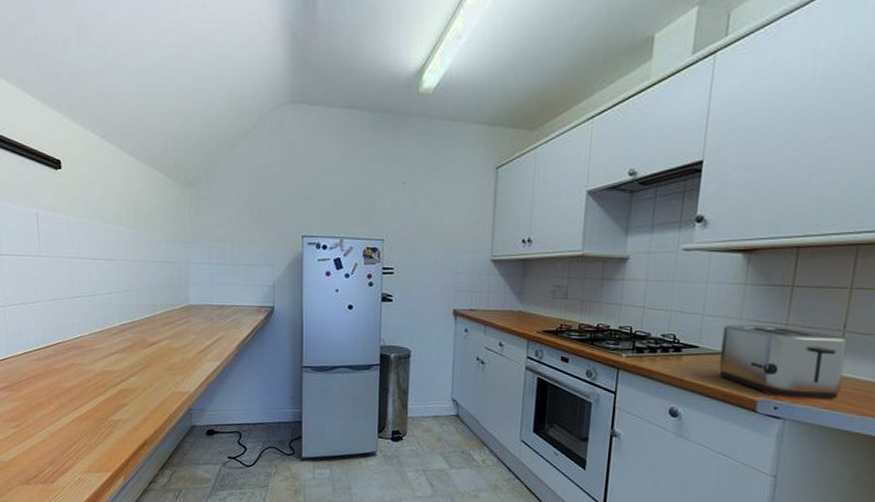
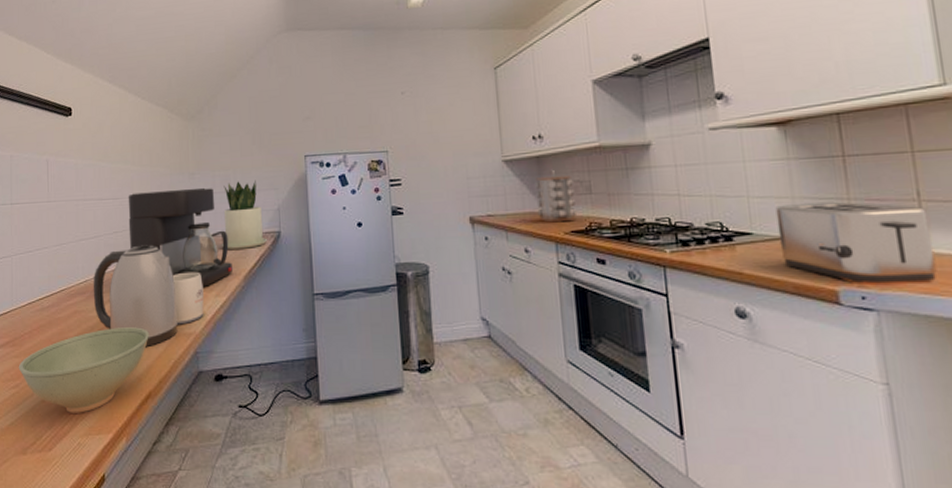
bowl: none [18,381,145,454] -> present [18,327,149,413]
kettle: none [89,307,173,401] -> present [93,245,178,346]
coffee maker: none [123,256,227,352] -> present [128,187,234,287]
mug: none [167,336,198,384] -> present [172,271,204,325]
planter: none [217,254,262,320] -> present [222,180,268,249]
spice rack: none [516,272,553,322] -> present [535,169,576,223]

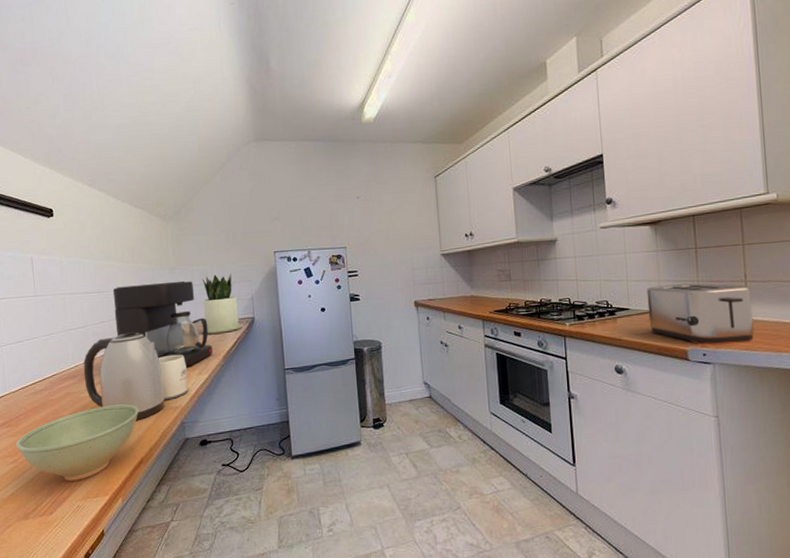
spice rack: present [535,169,576,223] -> none [467,261,499,305]

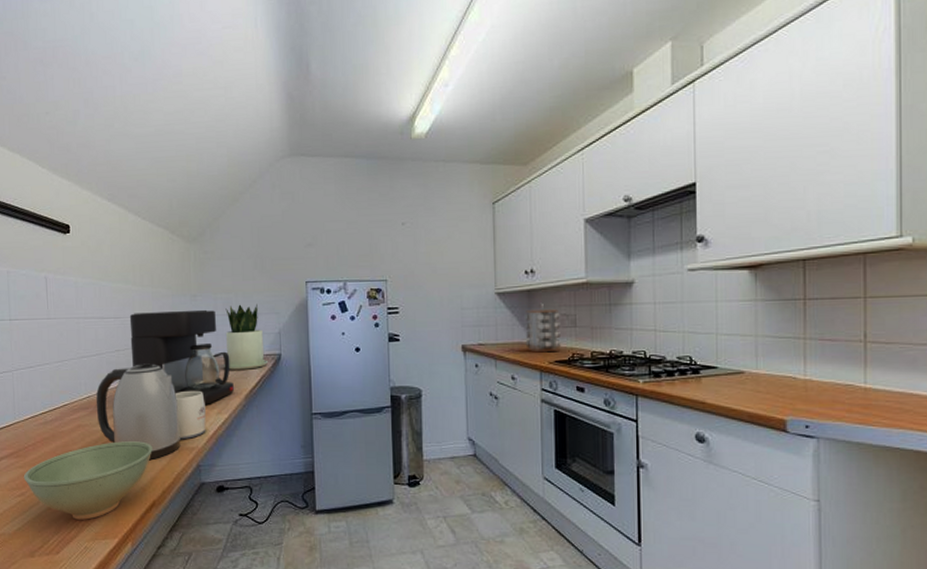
spice rack: none [467,261,499,305] -> present [525,303,561,353]
toaster: present [646,283,755,344] -> none [740,341,872,415]

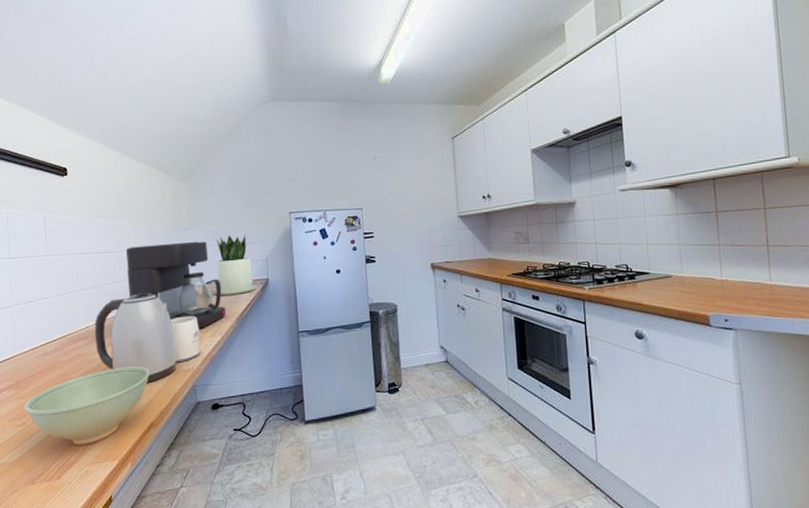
spice rack: present [525,303,561,353] -> none [484,223,517,267]

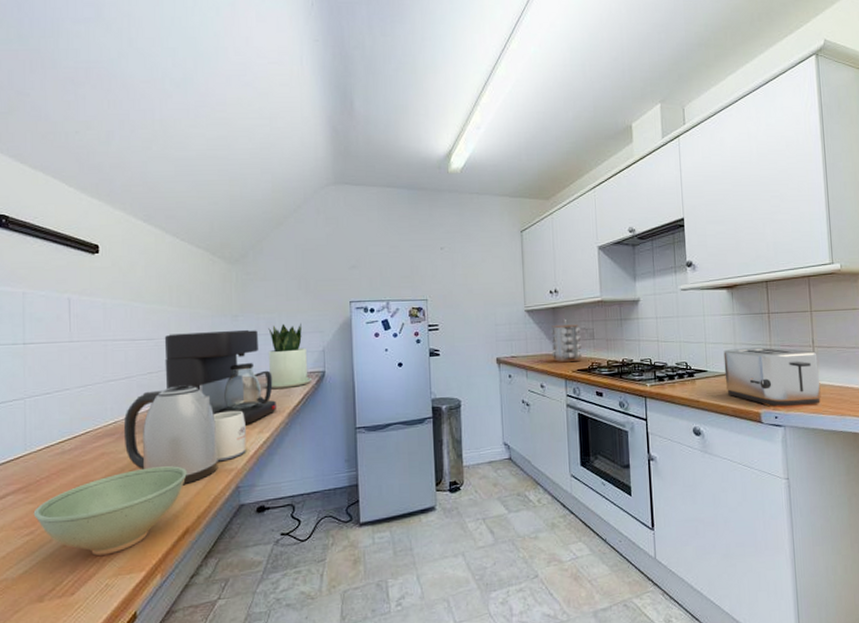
spice rack: none [484,223,517,267] -> present [550,318,582,363]
toaster: none [667,247,777,310] -> present [723,347,821,407]

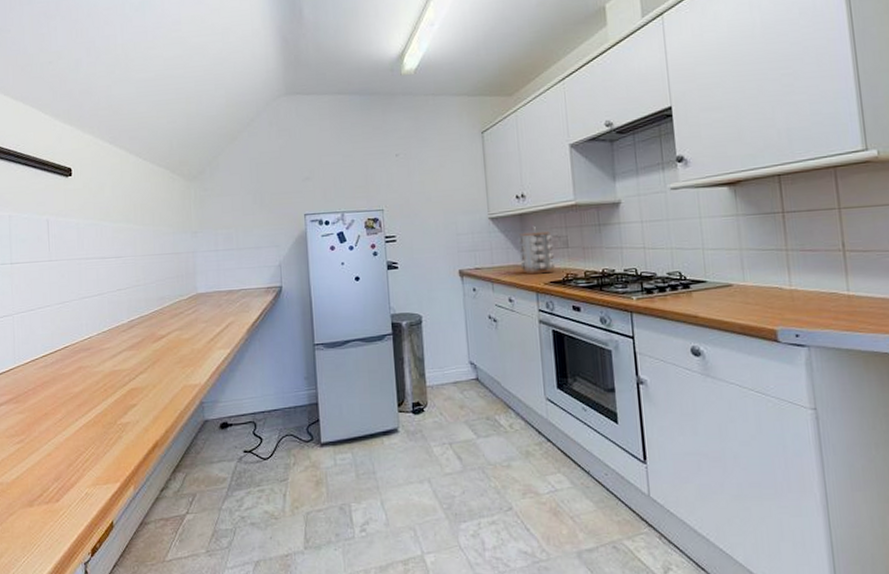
bowl: present [33,466,187,556] -> none [22,380,155,465]
kettle: present [123,385,218,484] -> none [97,301,183,399]
coffee maker: present [164,329,277,424] -> none [131,245,237,340]
mug: present [213,410,246,462] -> none [177,326,209,377]
planter: present [266,323,313,388] -> none [225,237,270,304]
toaster: present [723,347,821,407] -> none [726,252,857,324]

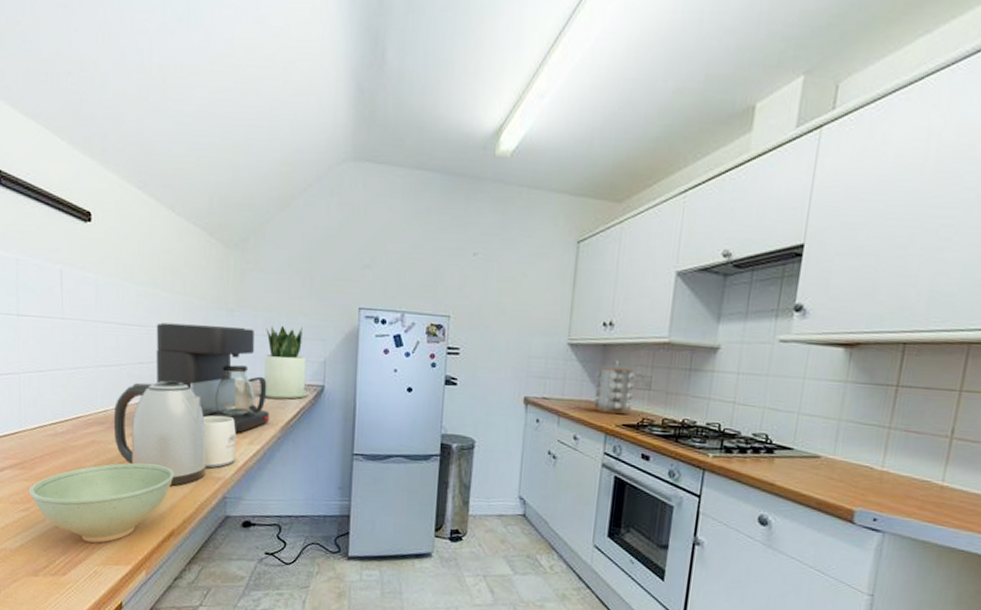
bowl: none [22,380,155,465] -> present [28,462,174,543]
kettle: none [97,301,183,399] -> present [113,380,206,486]
coffee maker: none [131,245,237,340] -> present [156,322,270,433]
mug: none [177,326,209,377] -> present [202,415,236,469]
planter: none [225,237,270,304] -> present [260,325,310,400]

